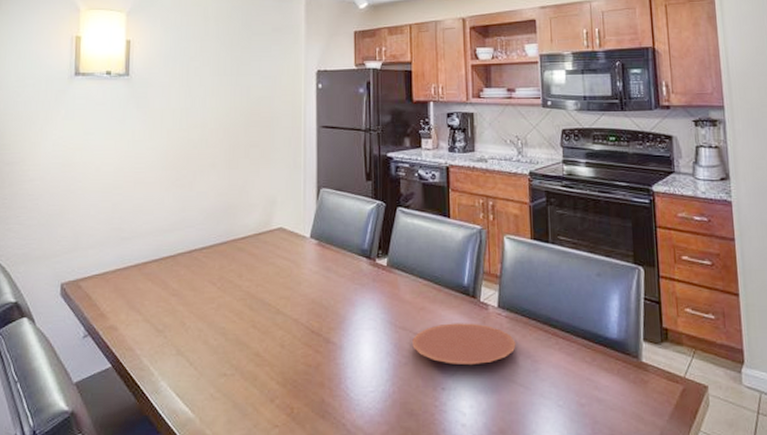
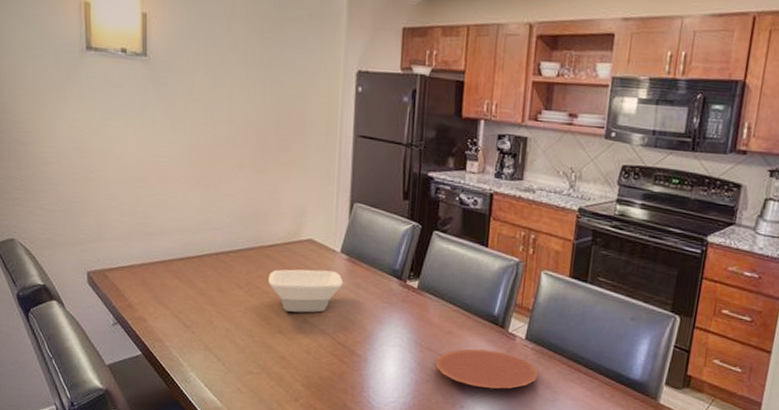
bowl: none [241,257,315,304] -> present [268,269,344,313]

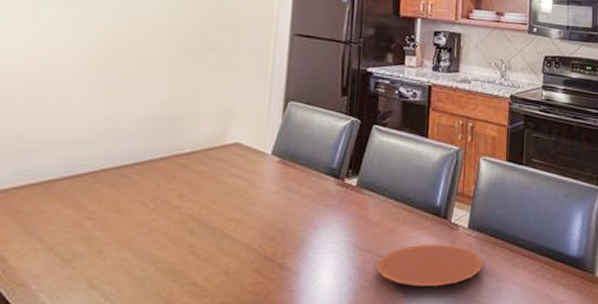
bowl: present [268,269,344,313] -> none [182,176,274,227]

